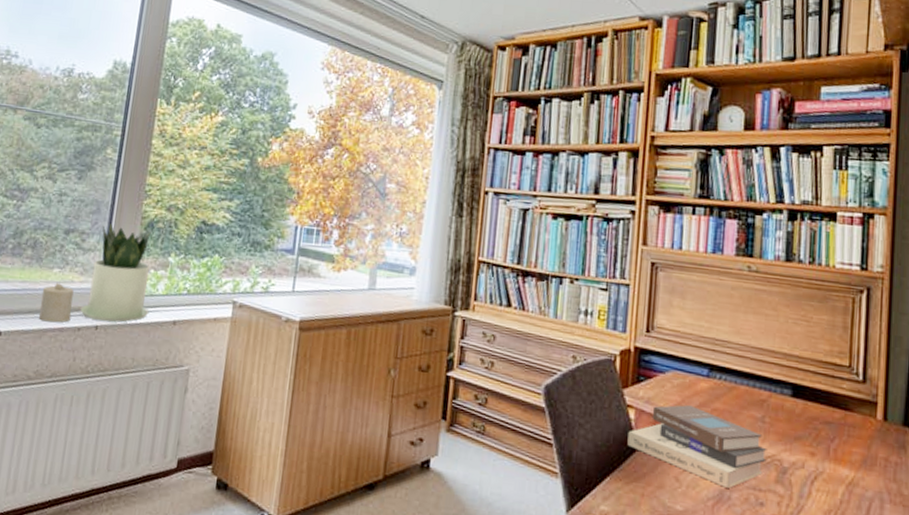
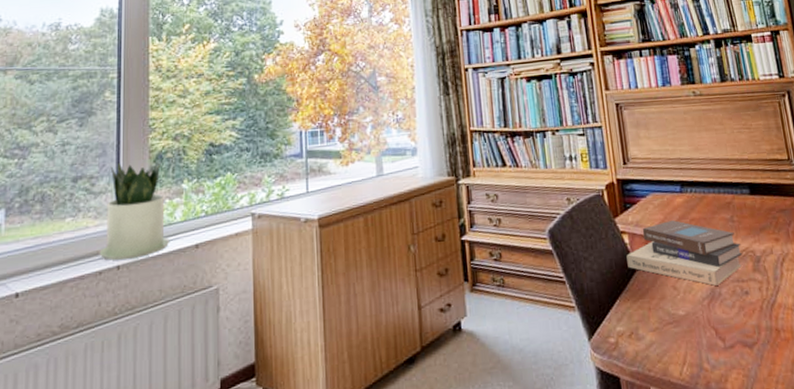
candle: present [38,283,74,323] -> none [56,231,91,273]

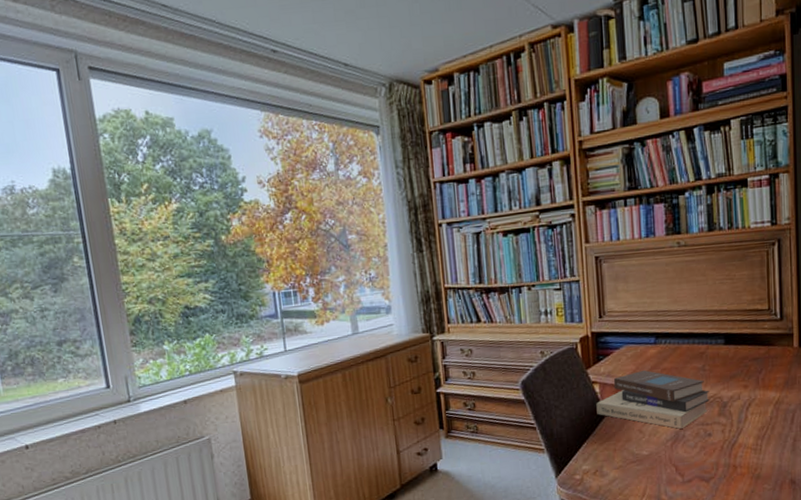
planter: present [99,158,170,260] -> none [91,322,160,416]

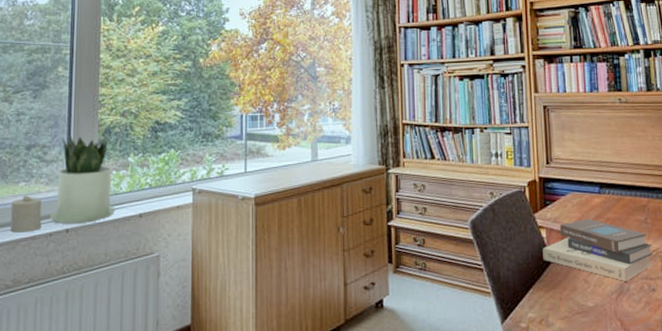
candle: none [53,391,89,428] -> present [10,195,42,233]
planter: none [91,322,160,416] -> present [50,132,116,224]

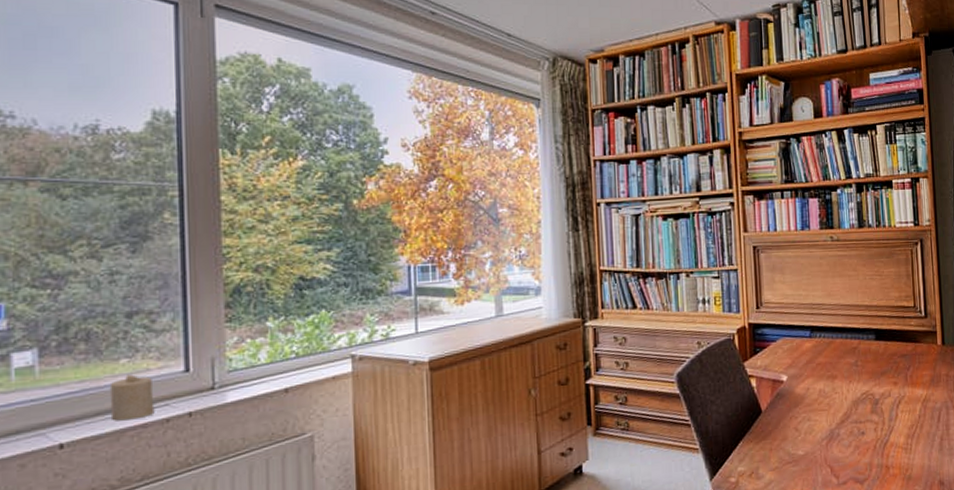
planter: present [50,132,116,224] -> none [165,292,254,407]
books: present [543,218,653,283] -> none [752,364,863,428]

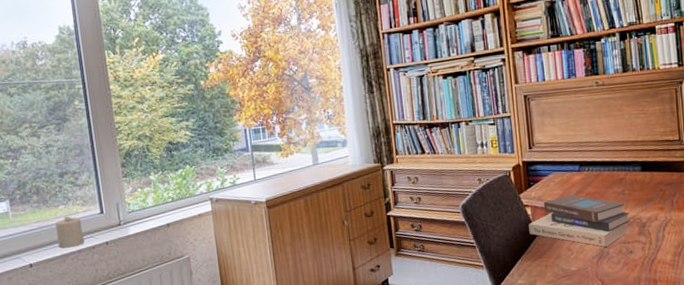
books: none [752,364,863,428] -> present [528,194,630,248]

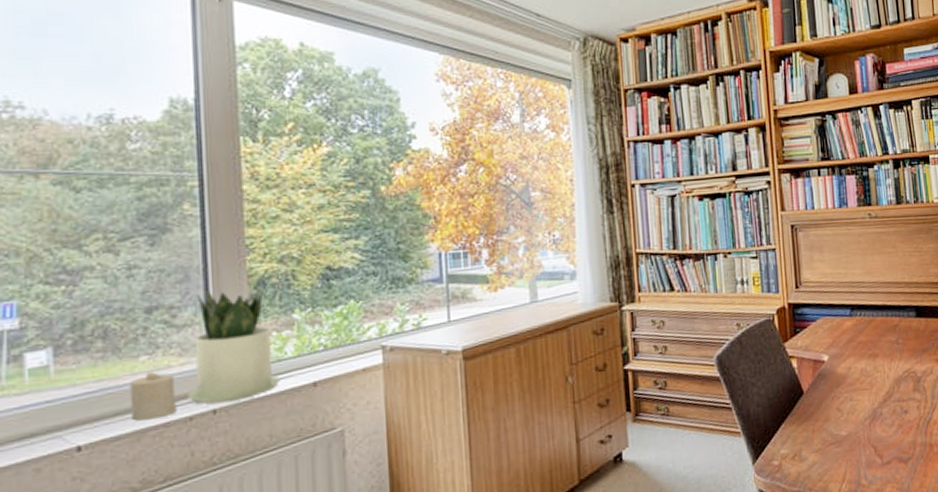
planter: none [88,156,146,238] -> present [188,284,280,404]
books: present [528,194,630,248] -> none [794,343,905,407]

